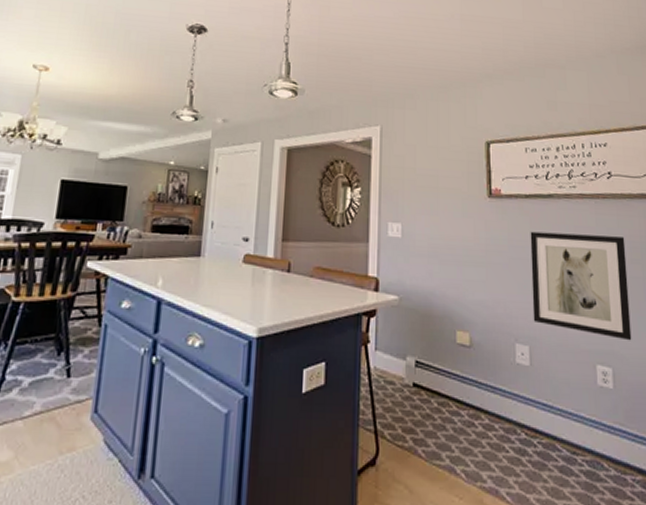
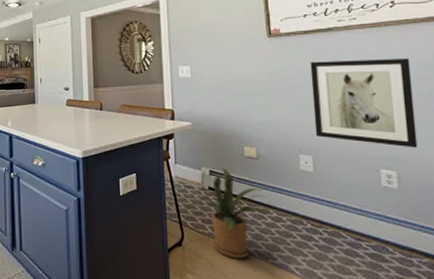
house plant: none [404,354,481,482] -> present [200,166,270,259]

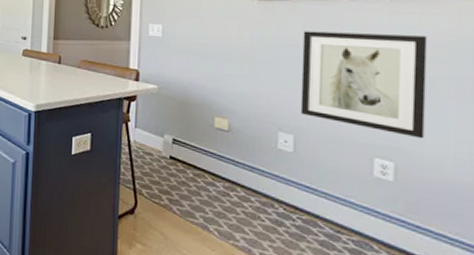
house plant: present [200,166,270,259] -> none [161,133,236,236]

